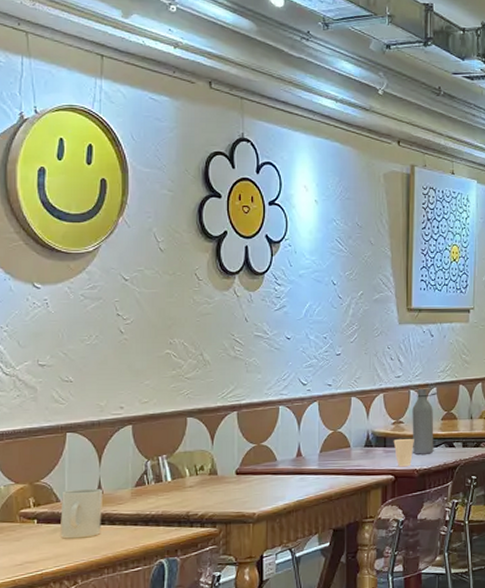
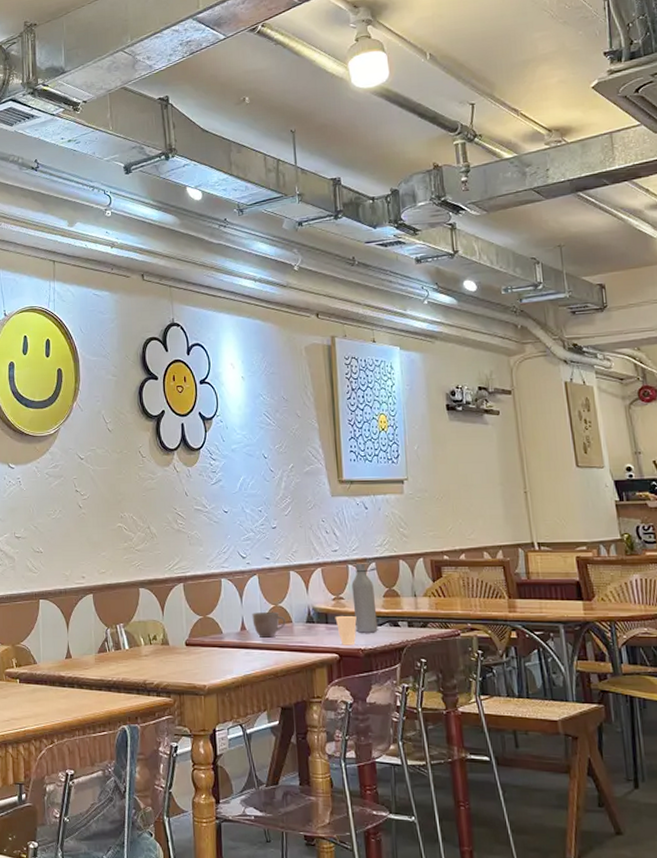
cup: present [59,488,104,540] -> none [37,652,72,701]
cup: none [309,437,344,463] -> present [252,611,286,638]

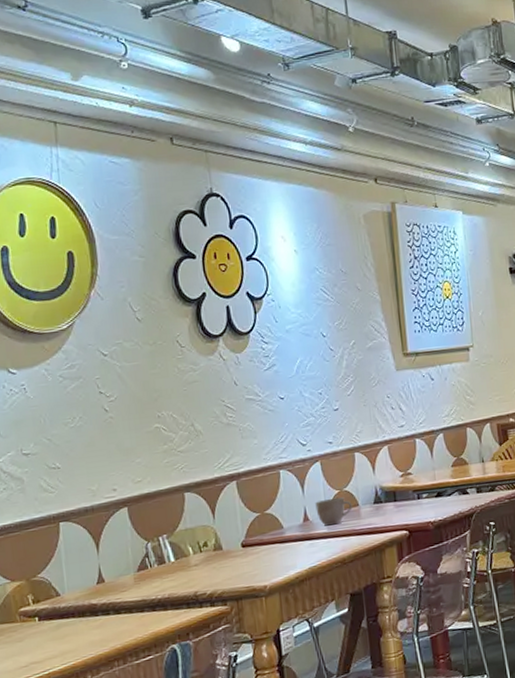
cup: present [335,615,357,646] -> none [403,489,426,521]
water bottle: present [351,563,378,634] -> none [419,435,447,507]

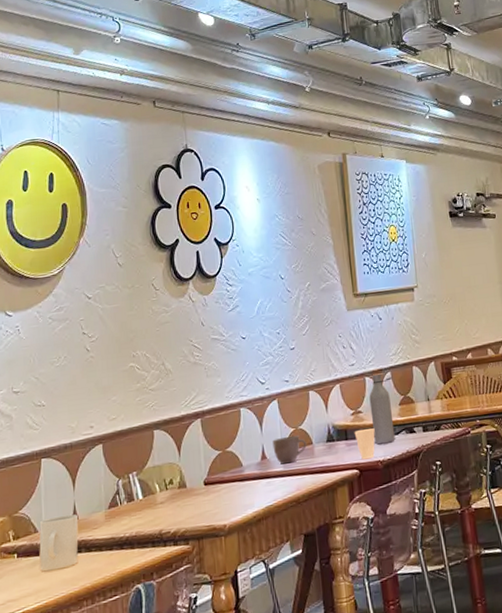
cup: none [61,577,107,635] -> present [38,514,79,573]
cup: none [403,489,426,521] -> present [354,427,376,460]
water bottle: none [419,435,447,507] -> present [369,373,396,446]

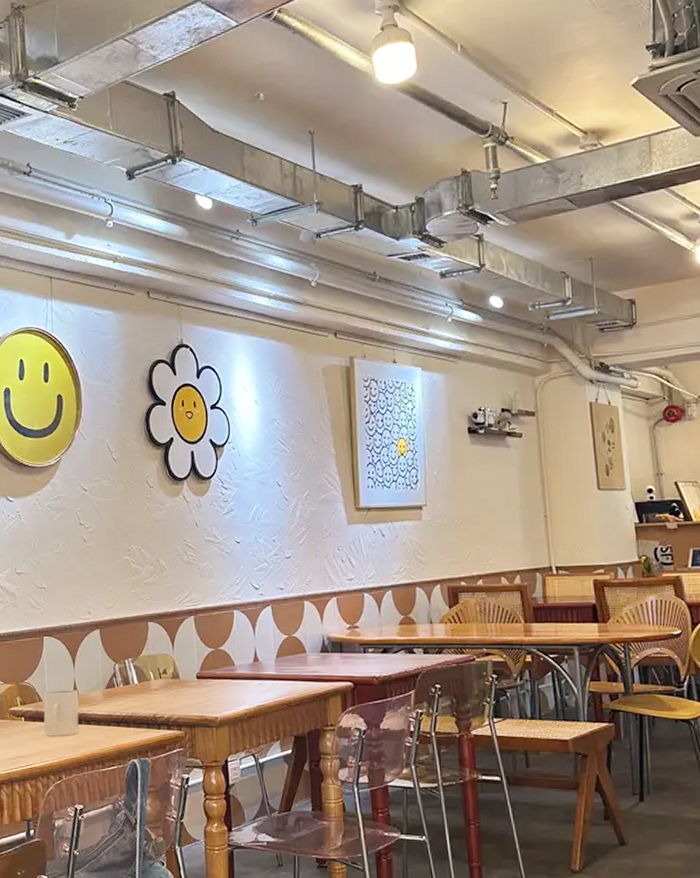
cup: present [272,435,307,465] -> none [265,642,300,668]
cup: present [354,427,376,460] -> none [349,643,372,674]
water bottle: present [369,373,396,446] -> none [367,591,393,662]

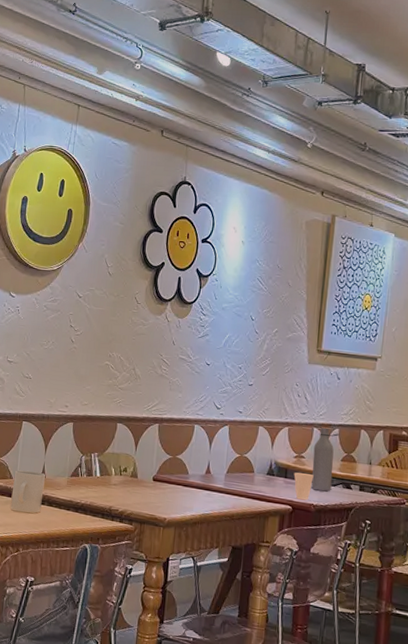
cup: none [349,643,372,674] -> present [293,472,314,500]
water bottle: none [367,591,393,662] -> present [311,427,339,493]

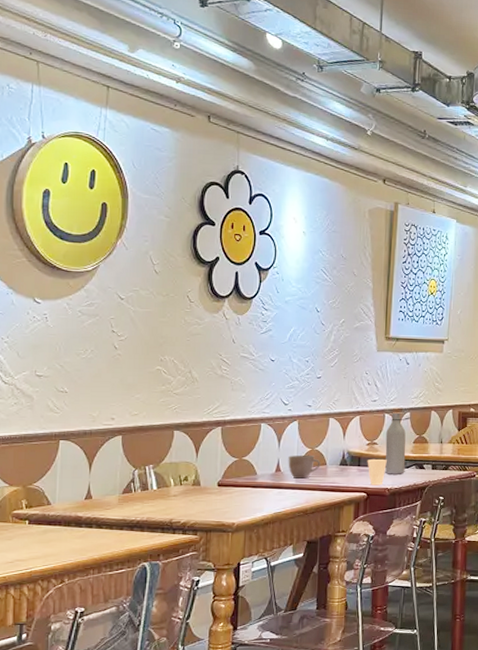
cup: present [9,470,46,515] -> none [49,493,92,541]
cup: none [217,459,249,484] -> present [288,454,321,479]

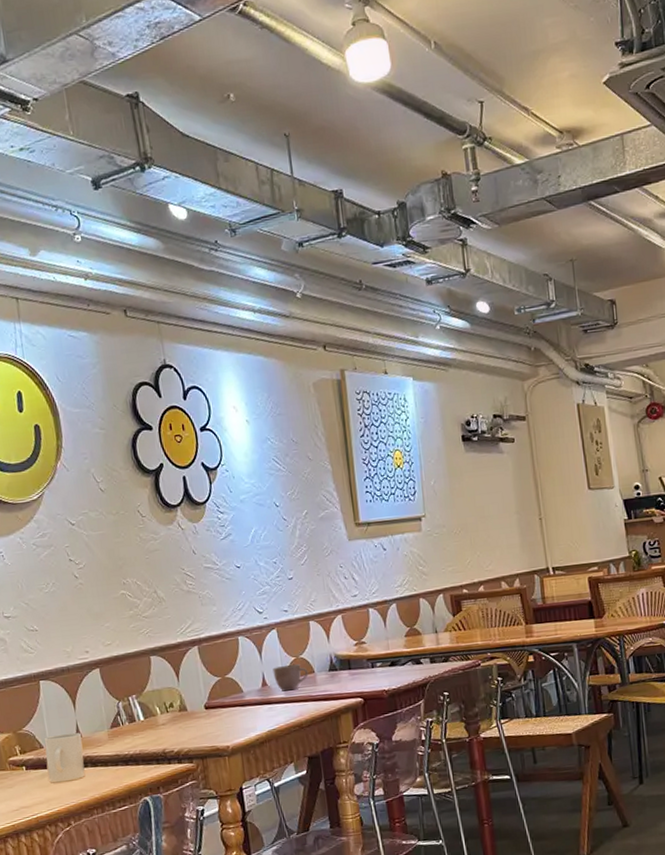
cup: none [49,493,92,541] -> present [44,732,86,784]
cup: present [367,458,387,486] -> none [357,658,380,689]
water bottle: present [385,412,410,476] -> none [373,605,401,676]

